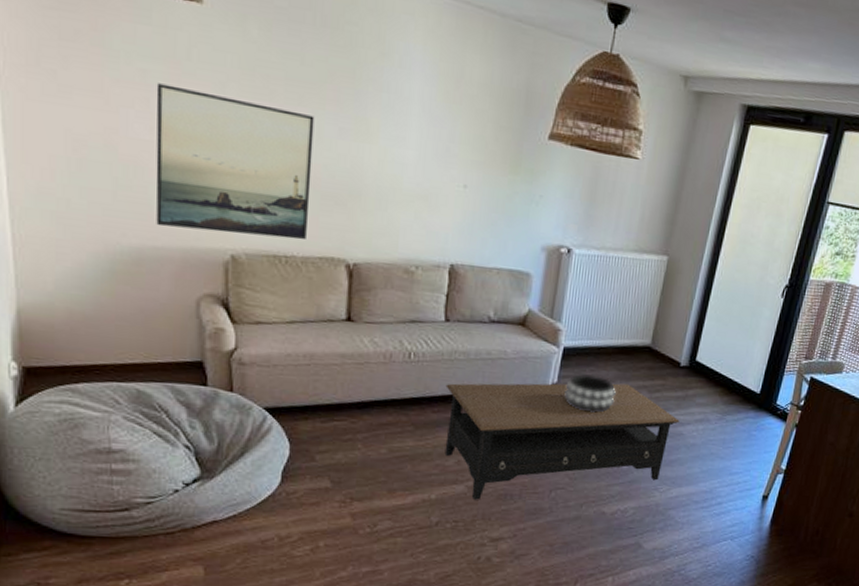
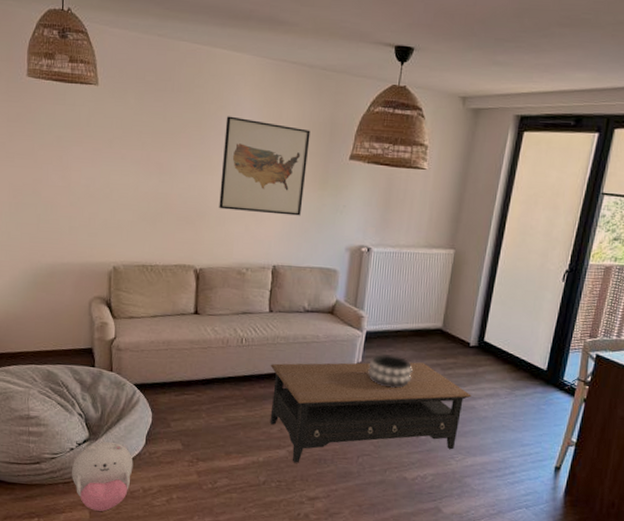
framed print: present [155,83,315,240] -> none [64,145,173,253]
plush toy: none [177,480,265,566] -> present [72,441,133,511]
wall art: none [379,67,501,205] -> present [219,116,311,216]

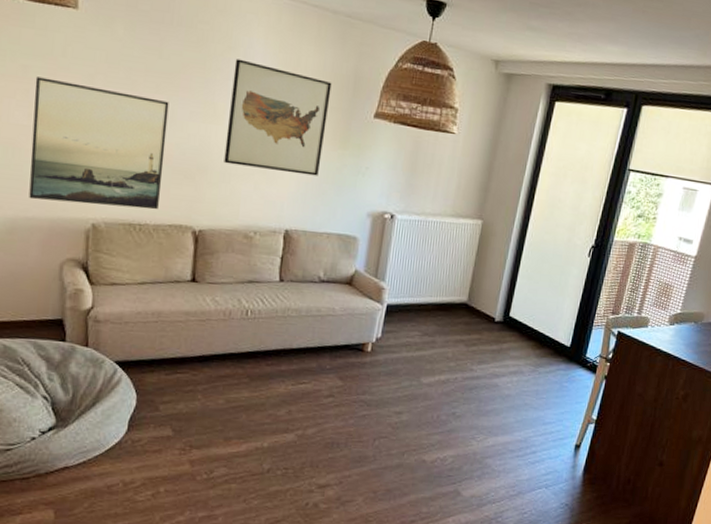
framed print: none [64,145,173,253] -> present [29,76,169,210]
plush toy: present [72,441,133,511] -> none [32,428,112,510]
coffee table: present [270,362,472,463] -> none [277,337,495,448]
decorative bowl: present [368,353,412,388] -> none [387,328,435,366]

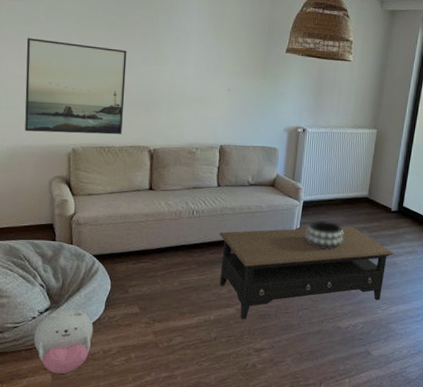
plush toy: none [32,428,112,510] -> present [34,309,94,374]
wall art: present [224,59,332,176] -> none [170,13,252,102]
coffee table: none [277,337,495,448] -> present [219,226,394,319]
decorative bowl: none [387,328,435,366] -> present [305,220,344,249]

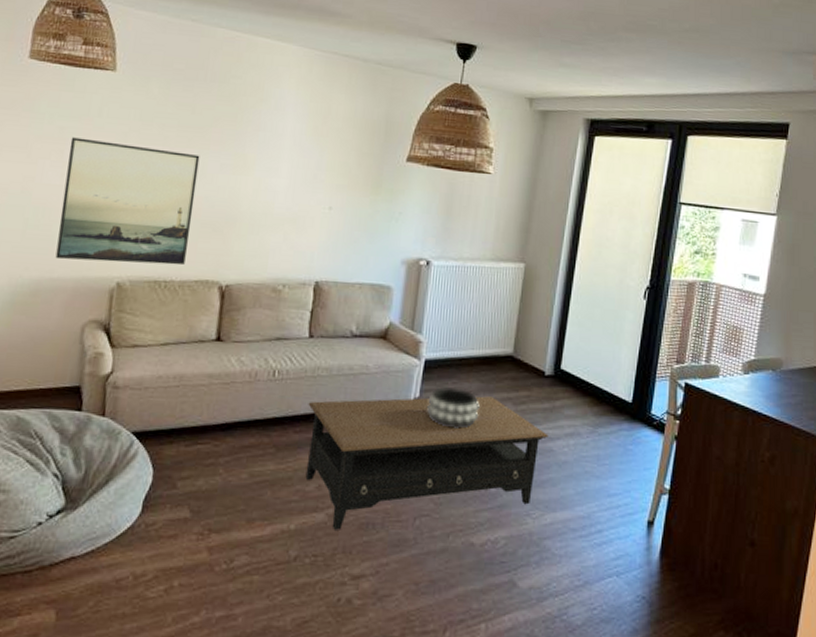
plush toy: present [34,309,94,374] -> none [35,510,124,610]

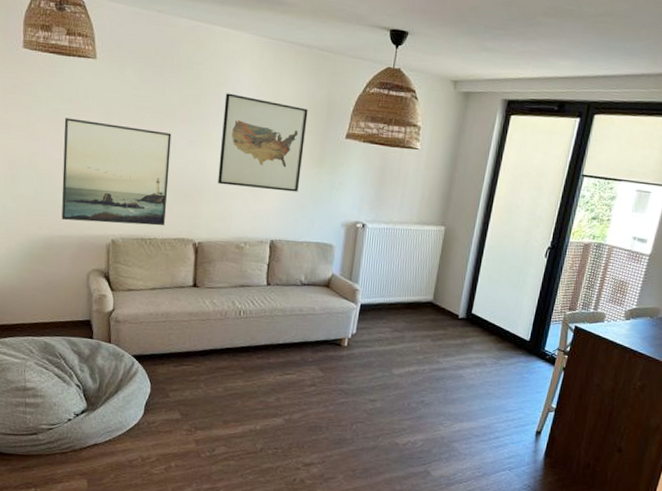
wall art: none [253,110,363,224] -> present [218,93,308,192]
coffee table: present [305,396,549,530] -> none [267,333,460,431]
decorative bowl: present [427,386,479,429] -> none [362,325,404,358]

